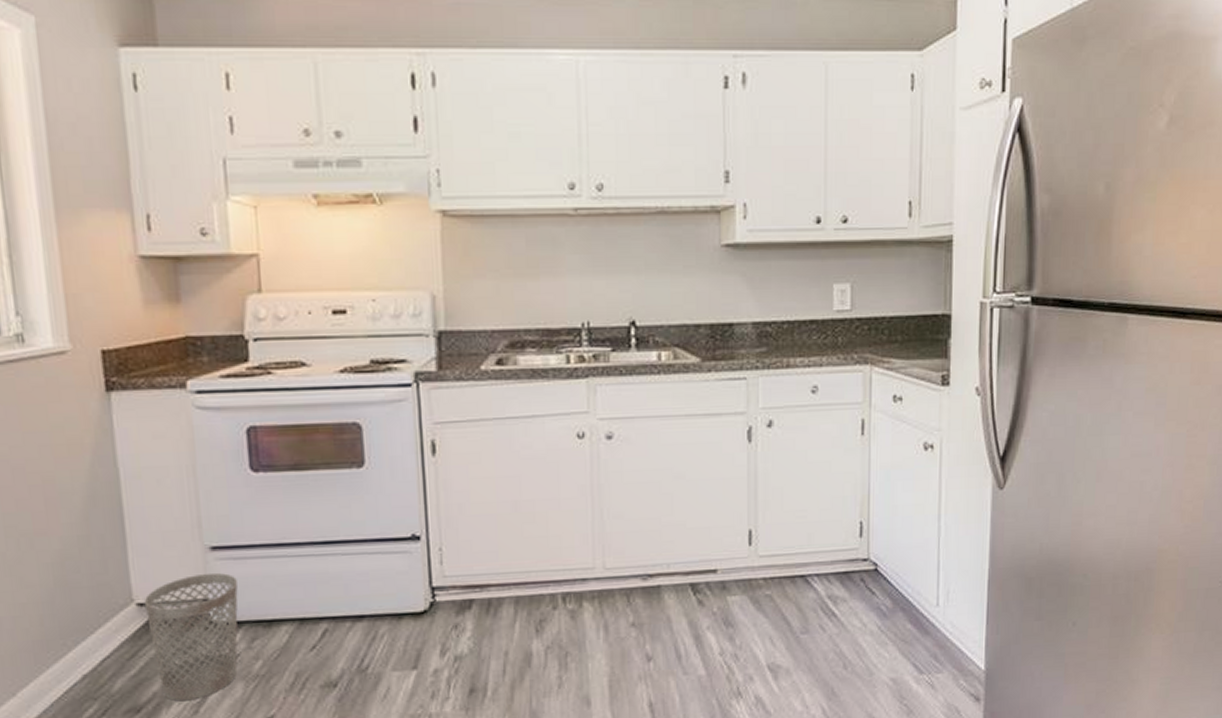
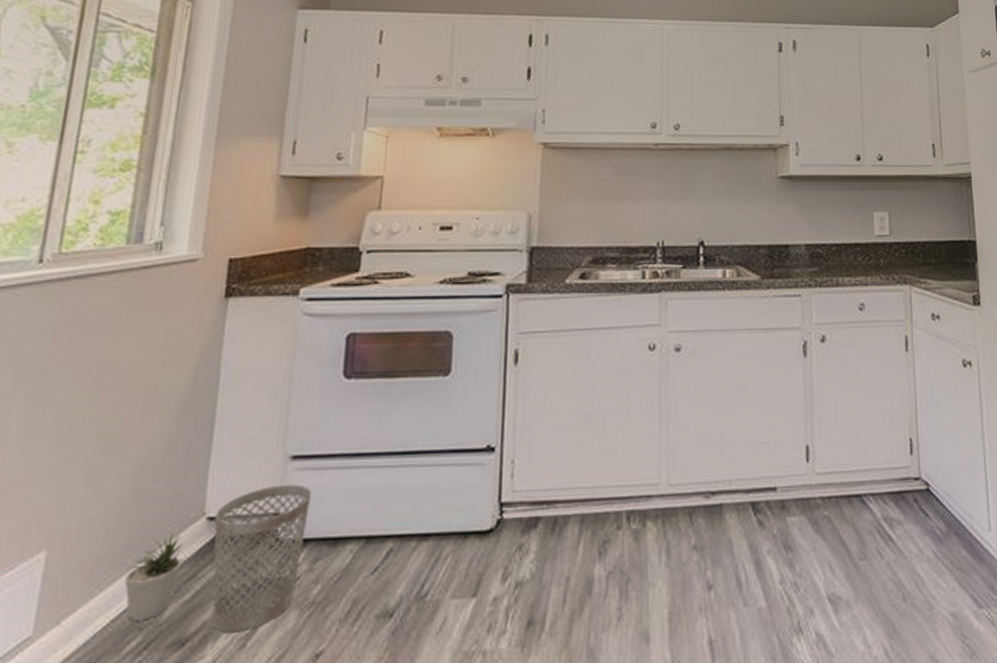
potted plant: none [69,616,125,693] -> present [125,532,187,622]

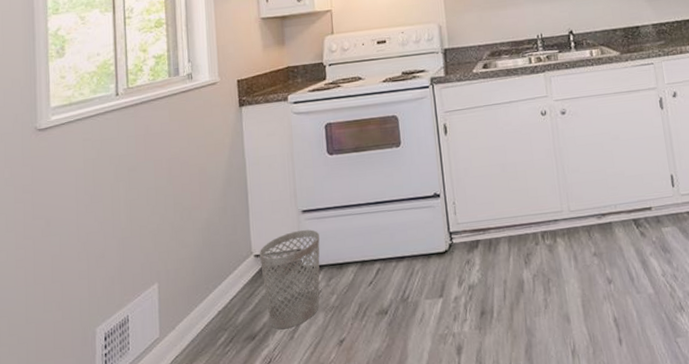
potted plant: present [125,532,187,622] -> none [210,266,246,325]

